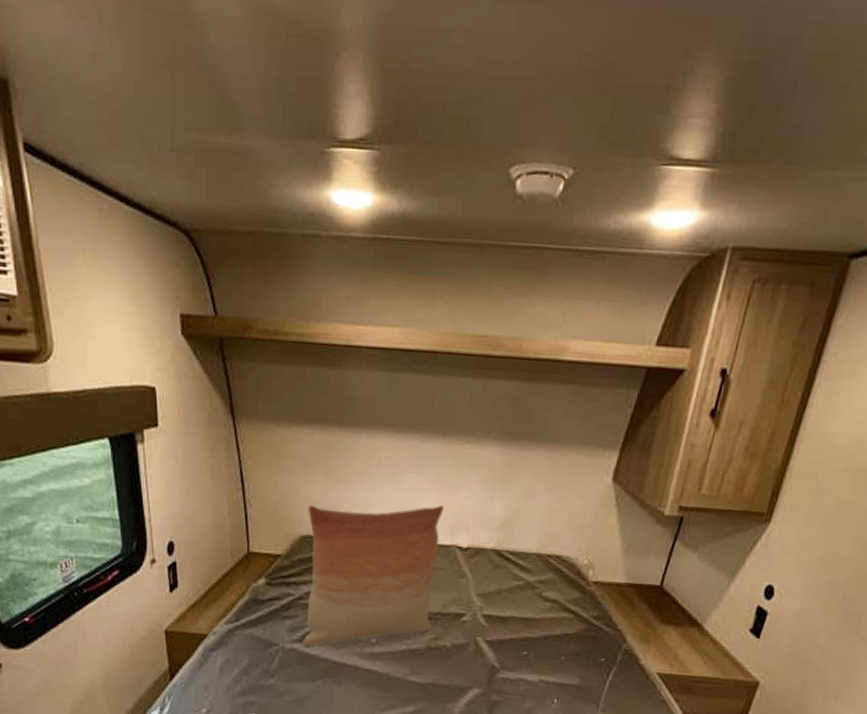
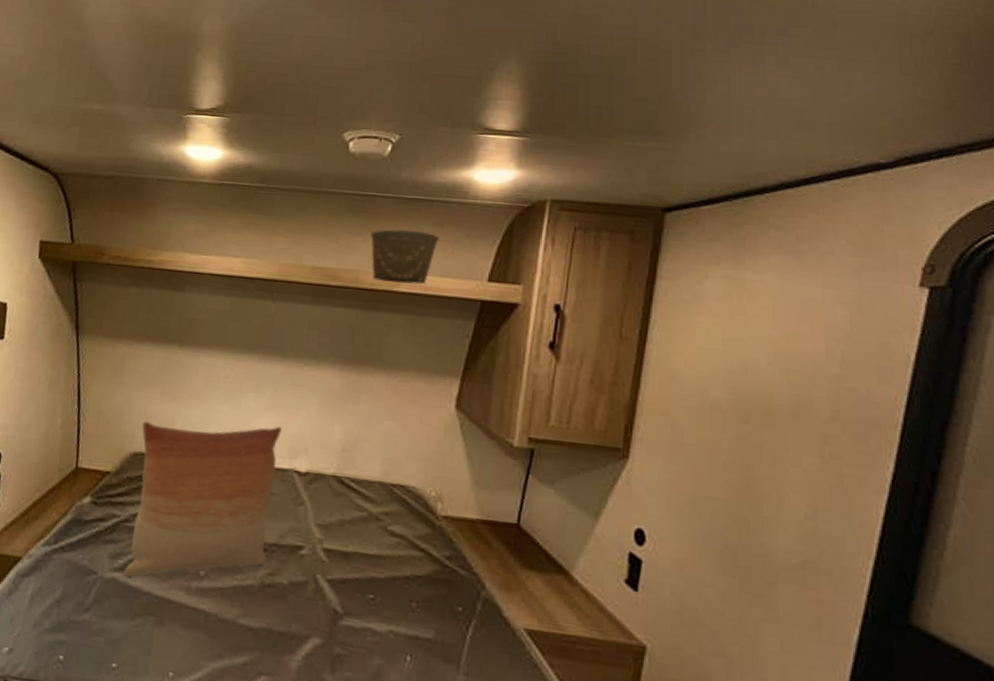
basket: none [536,288,609,352] -> present [371,229,439,285]

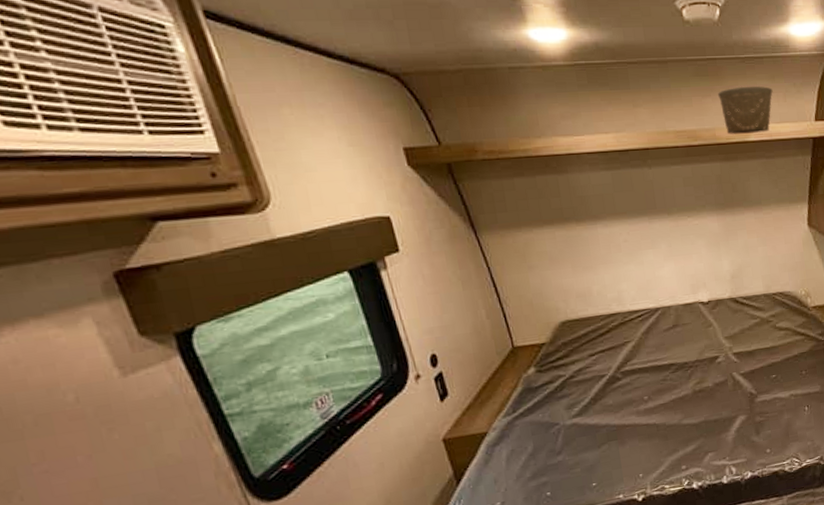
pillow: present [123,421,282,577] -> none [562,271,694,419]

